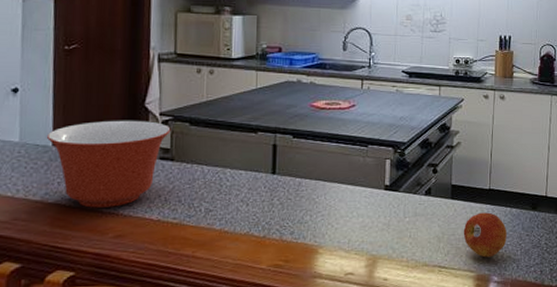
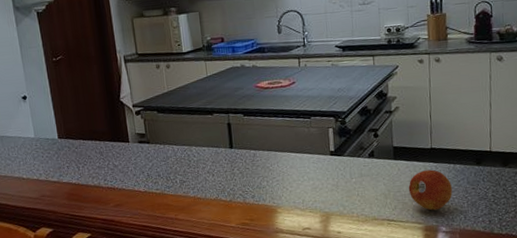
mixing bowl: present [46,120,171,208] -> none [52,112,144,185]

